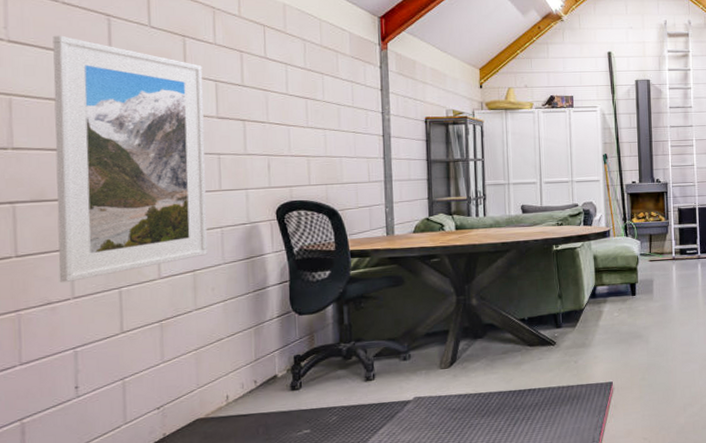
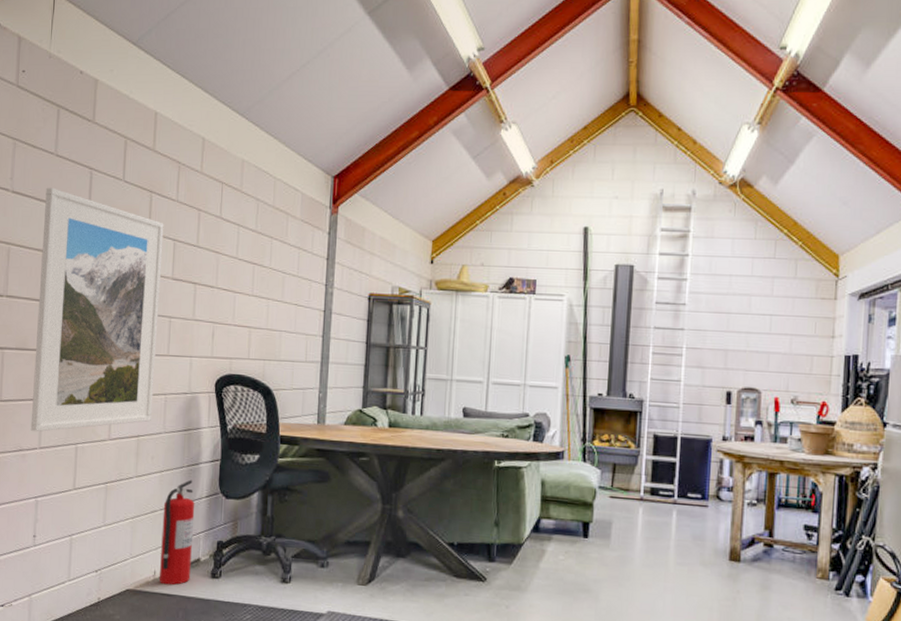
fire extinguisher: none [230,303,268,407] -> present [158,479,195,586]

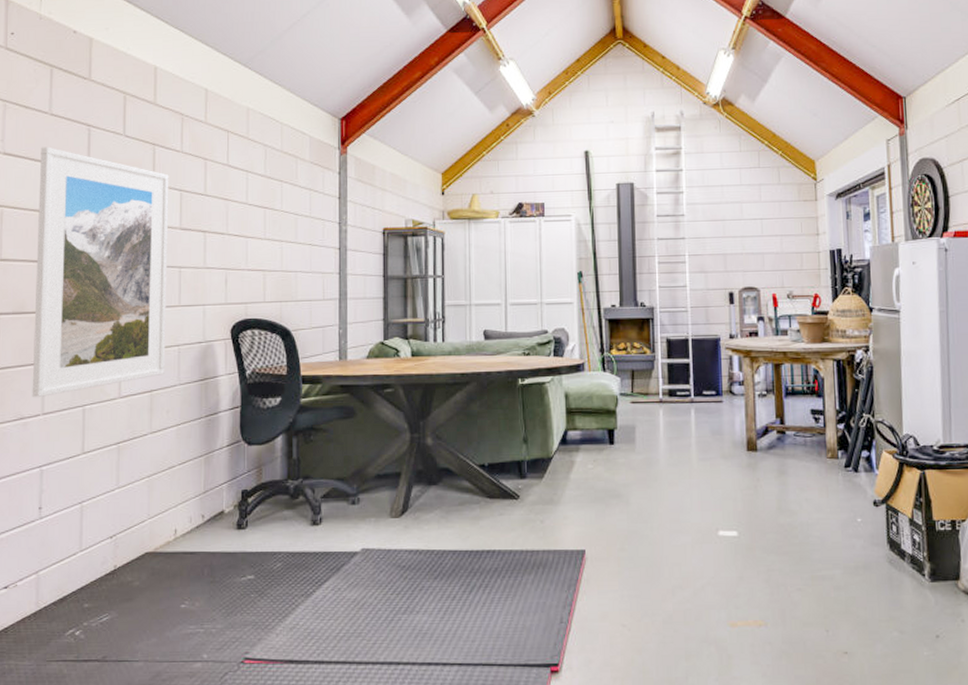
fire extinguisher: present [158,479,195,586] -> none [180,430,216,543]

